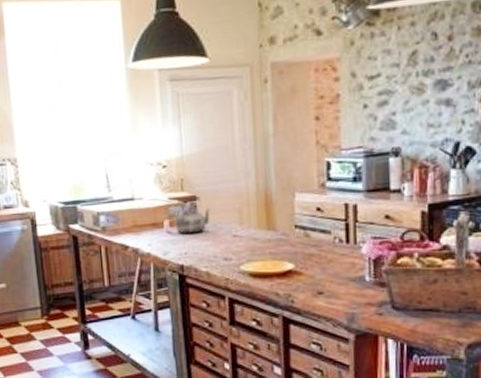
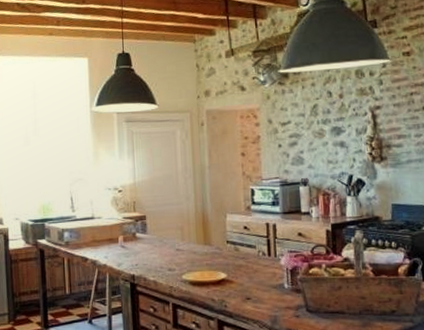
kettle: present [175,196,211,234] -> none [128,216,158,248]

